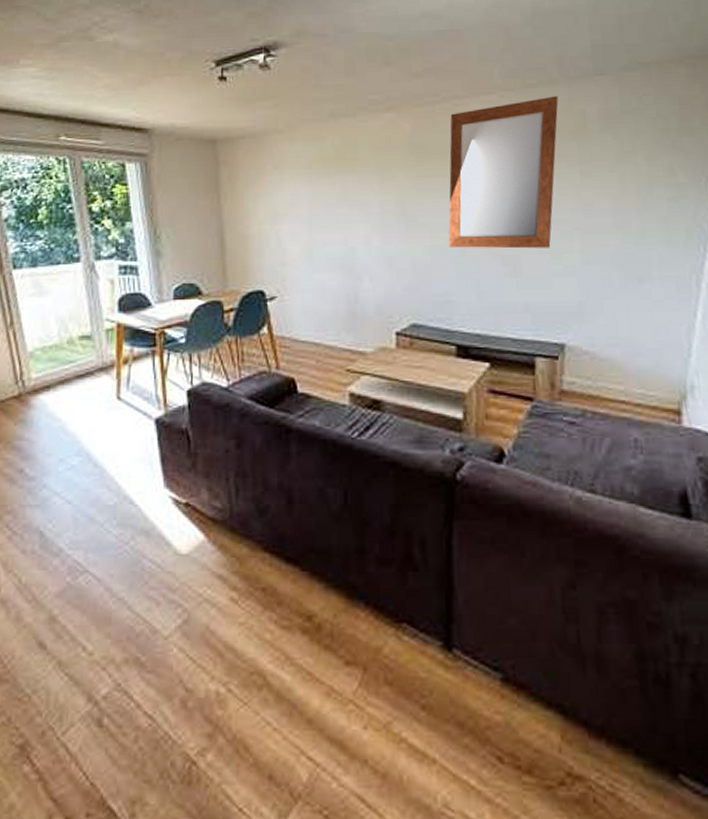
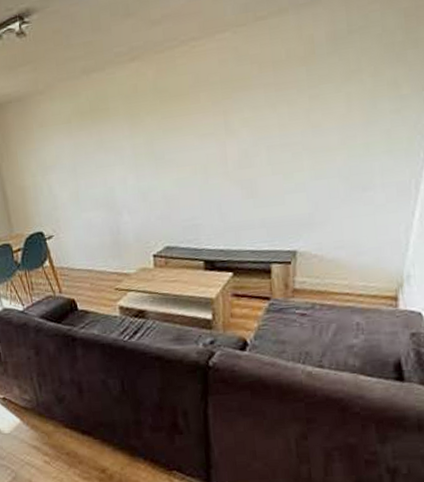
mirror: present [448,96,559,249] -> none [188,24,288,178]

